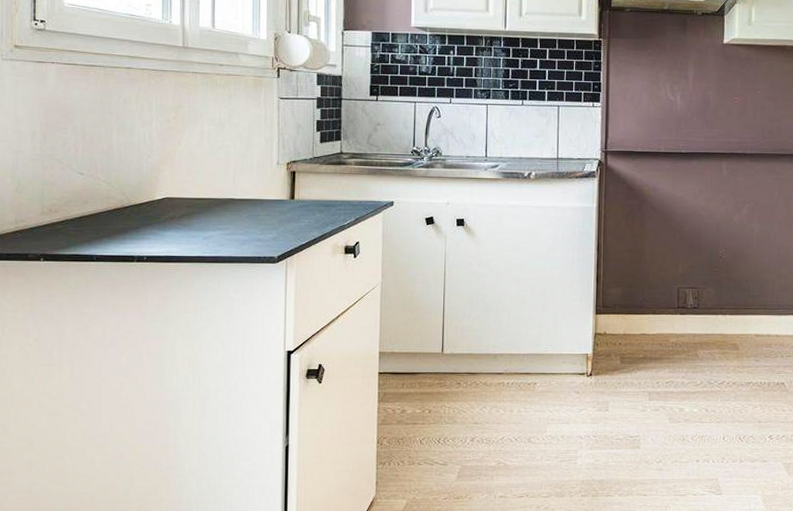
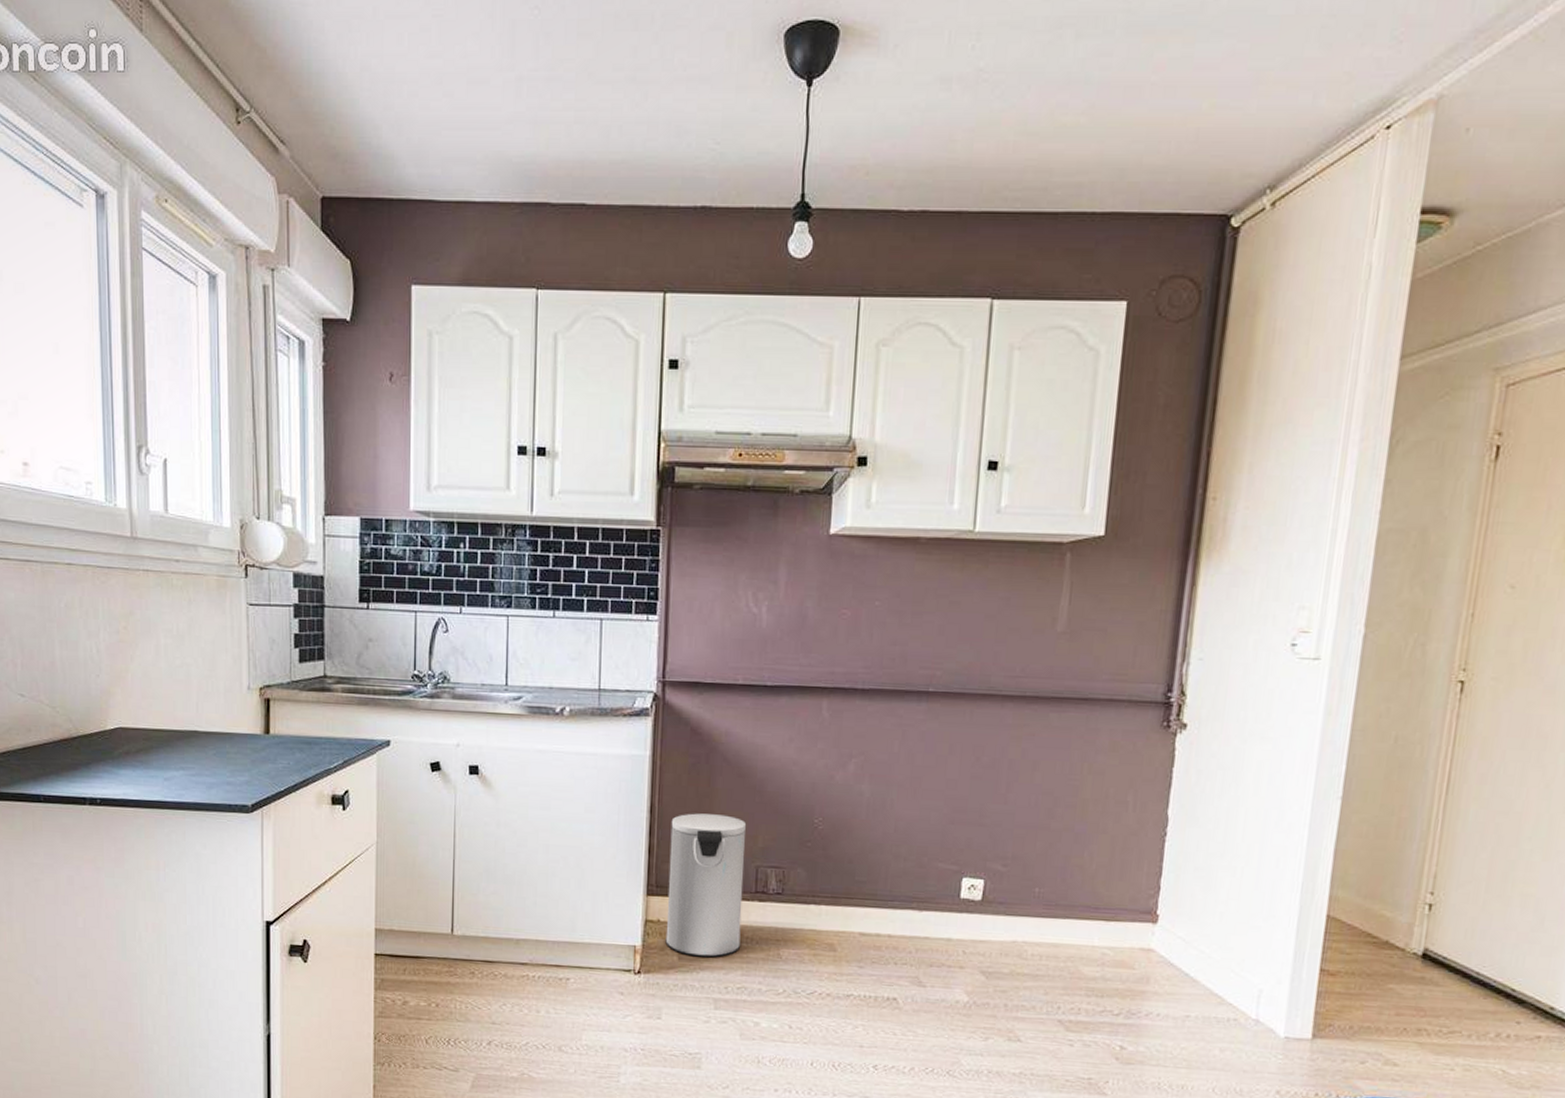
trash bin: none [611,249,670,360] -> present [665,813,747,958]

